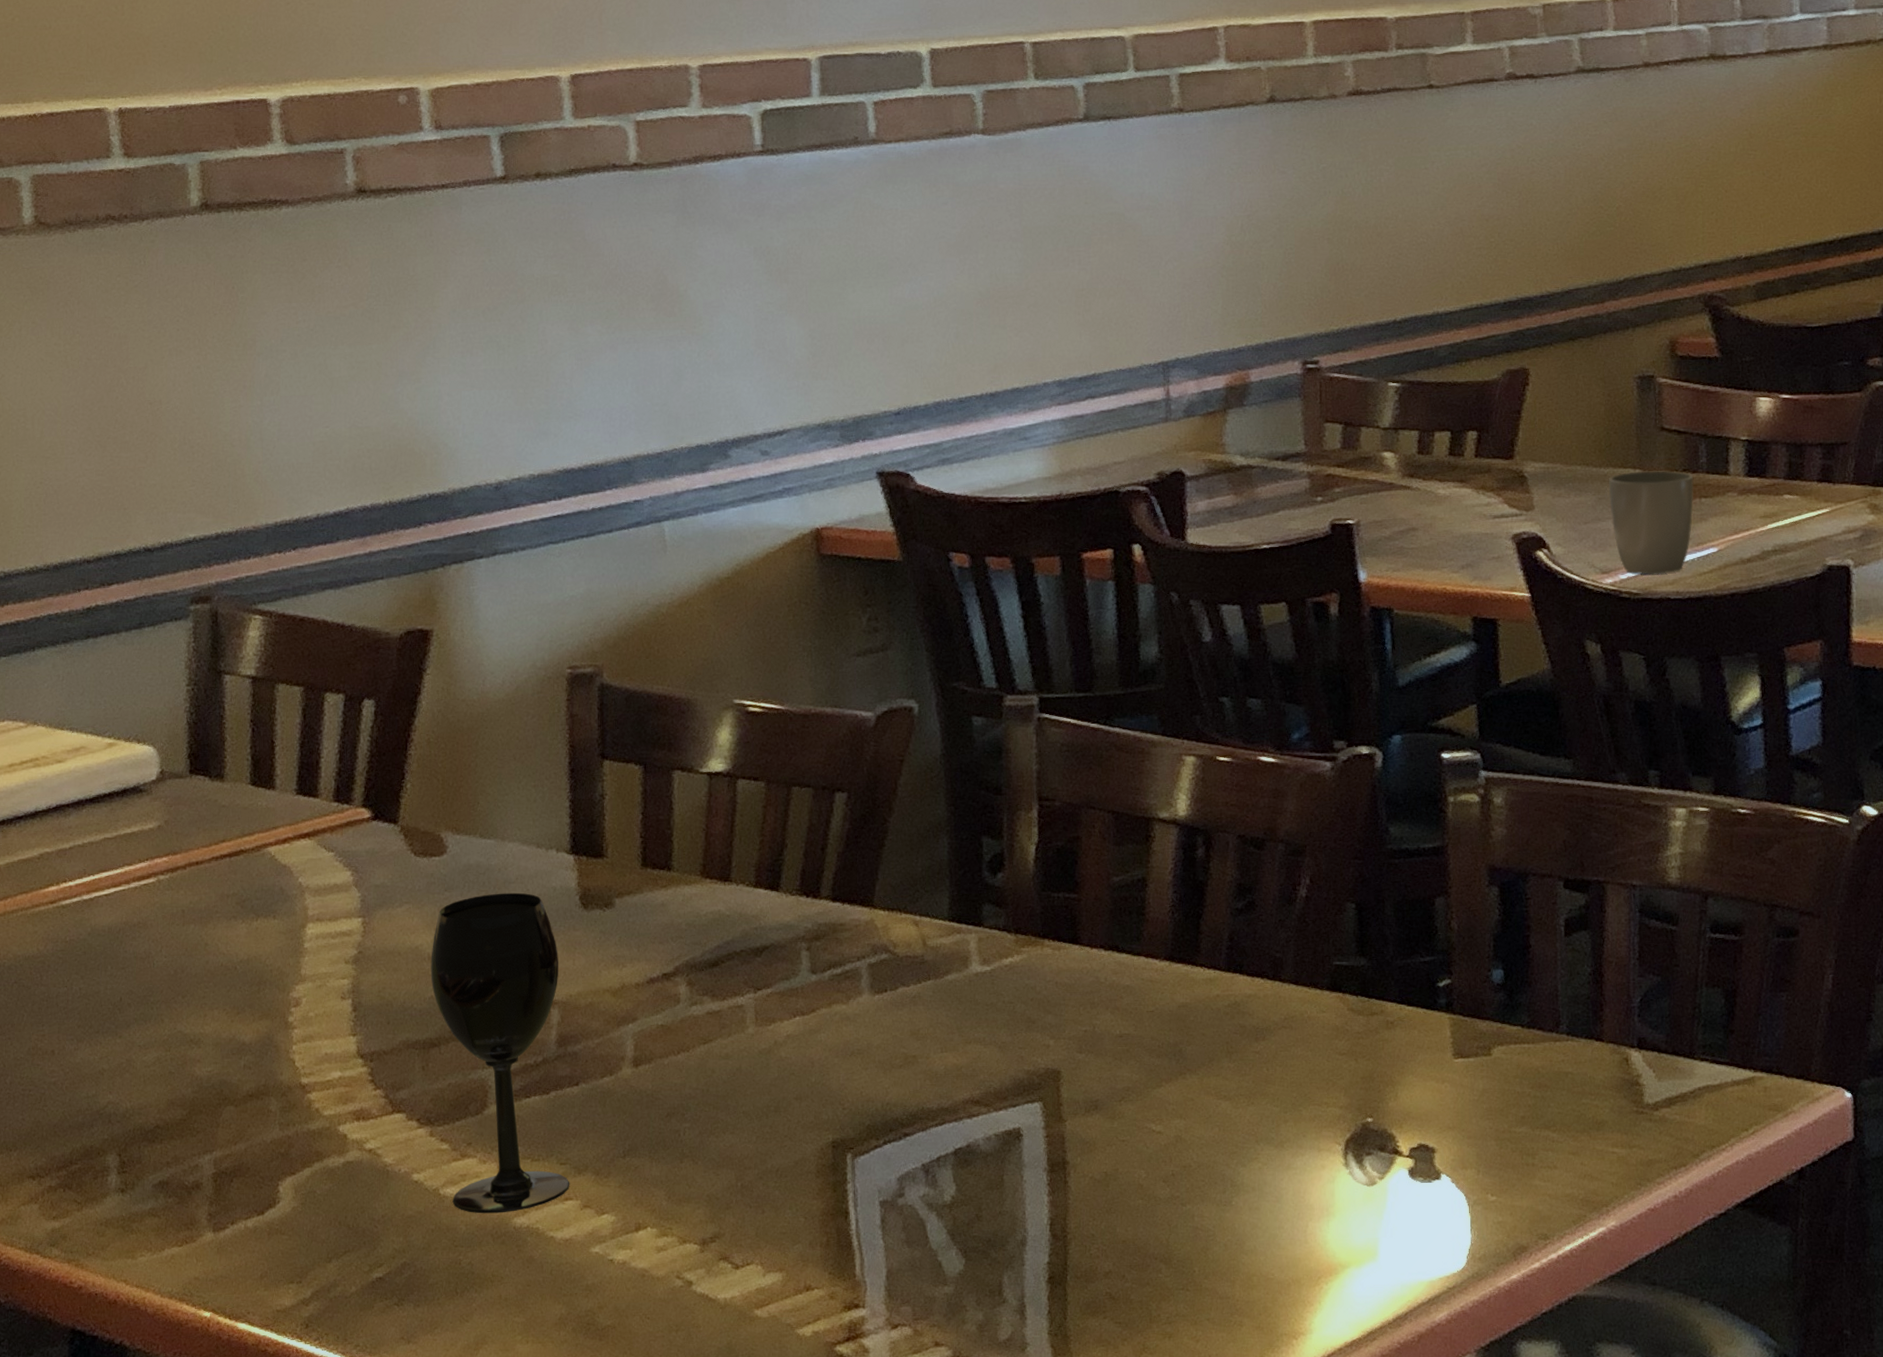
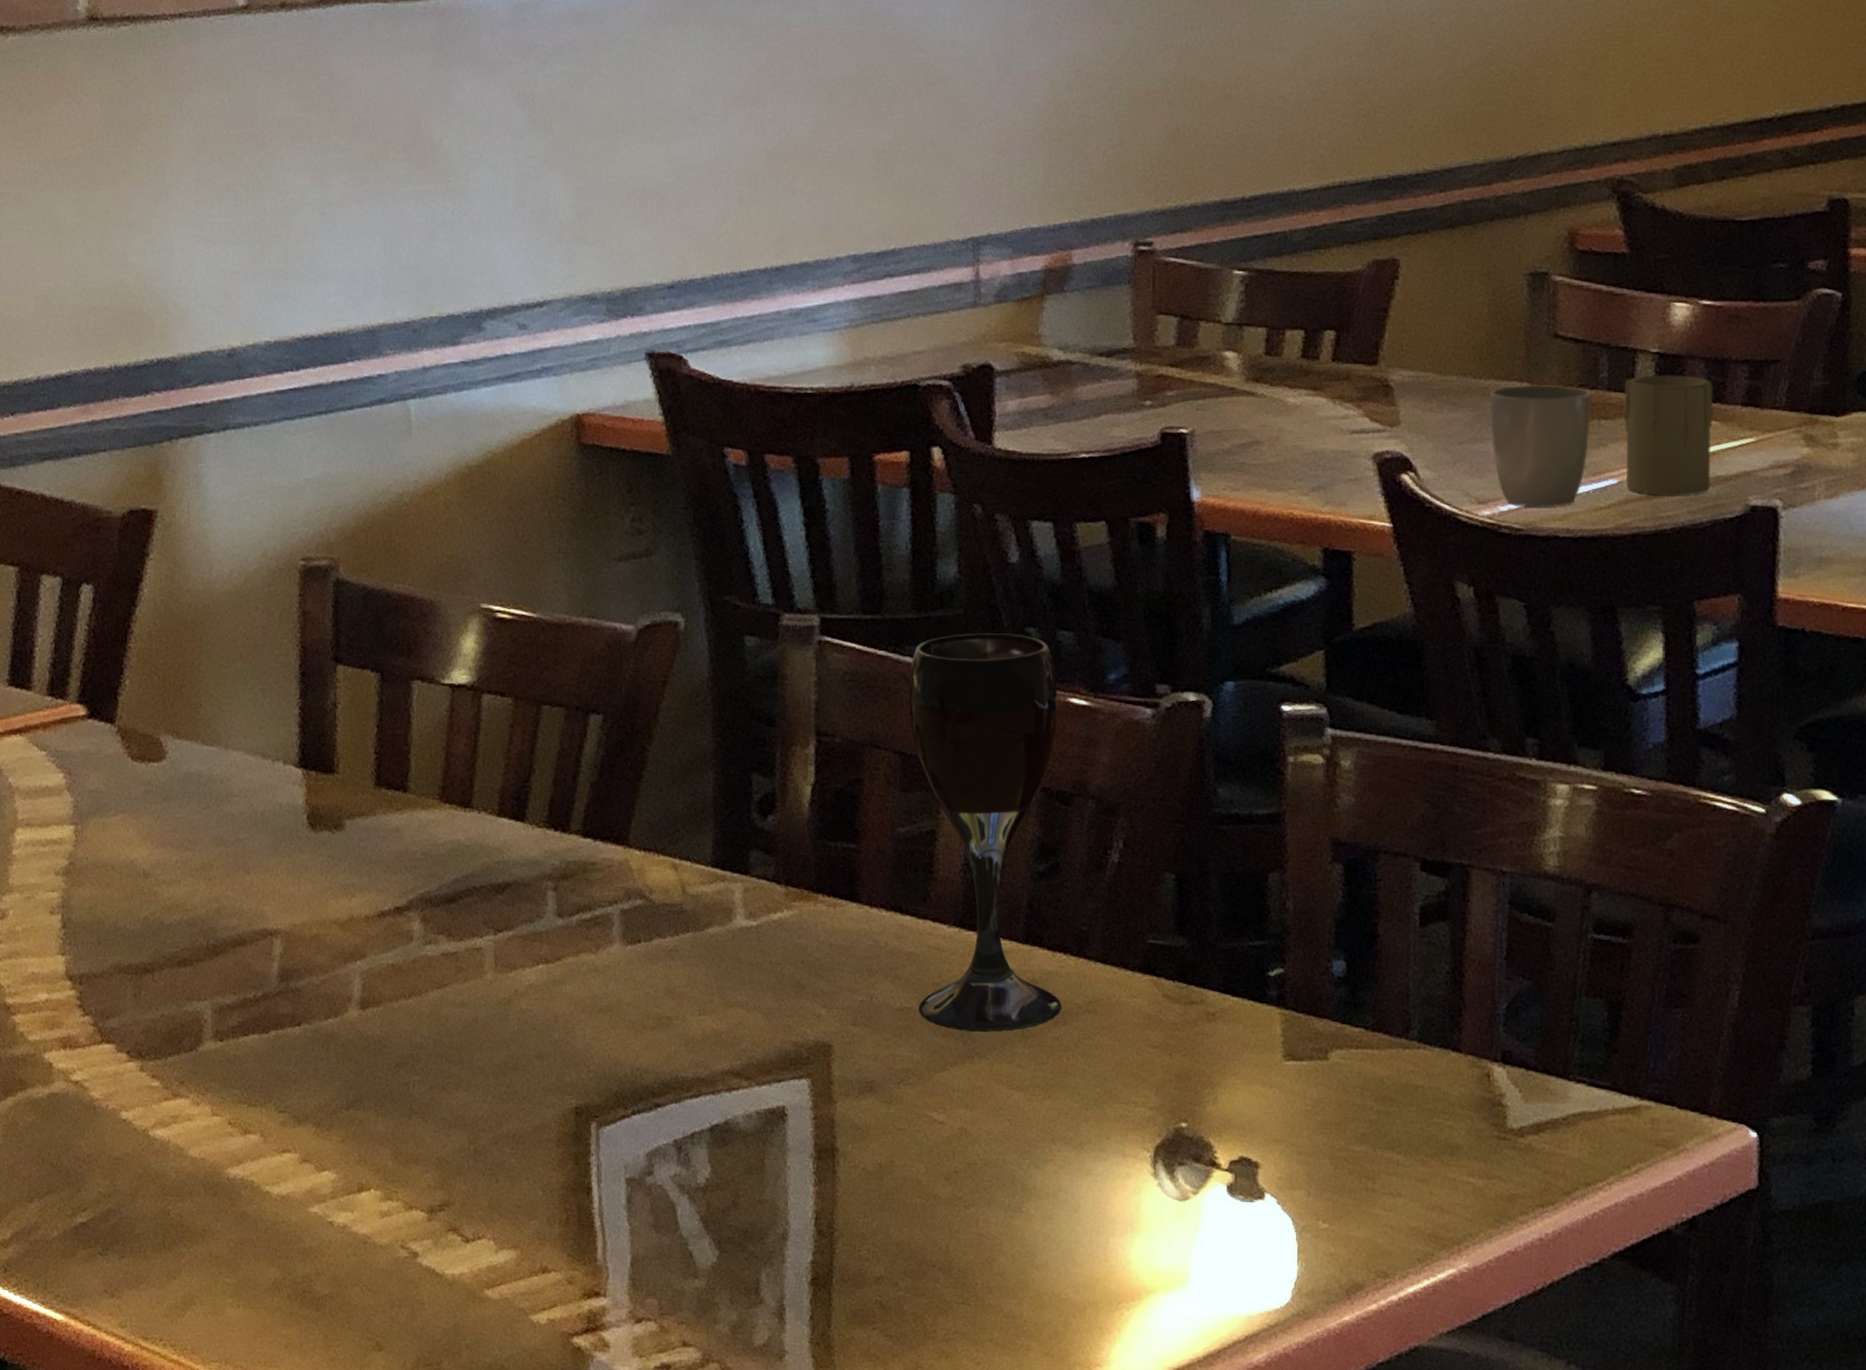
wine glass: present [430,892,570,1214] -> none [145,806,289,1162]
cup: none [1118,703,1262,1051] -> present [908,633,1063,1033]
candle: none [1720,458,1795,560] -> present [1623,375,1714,495]

